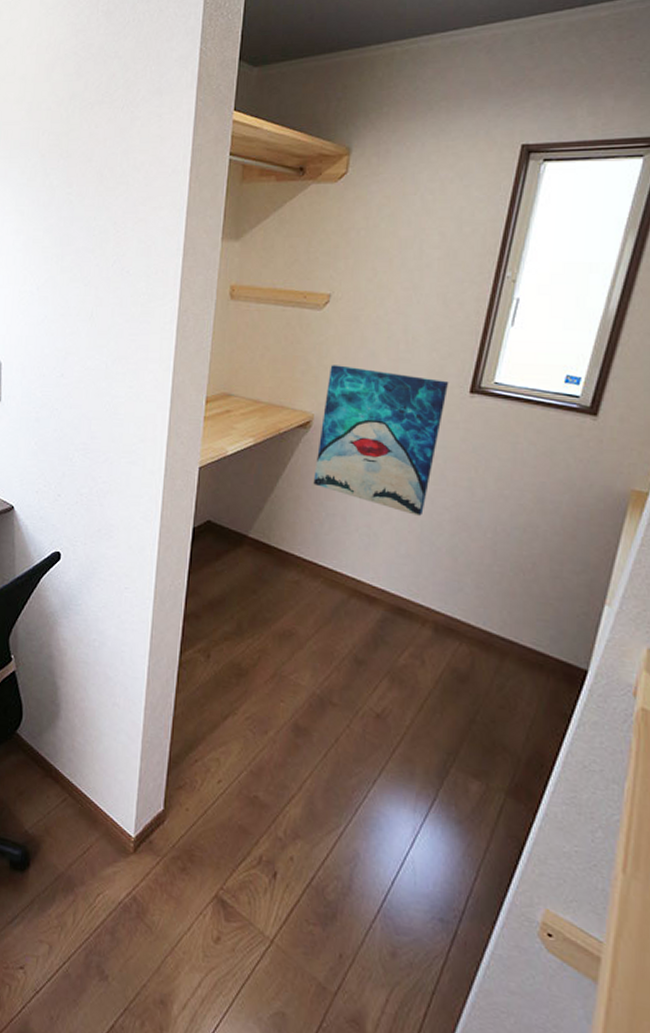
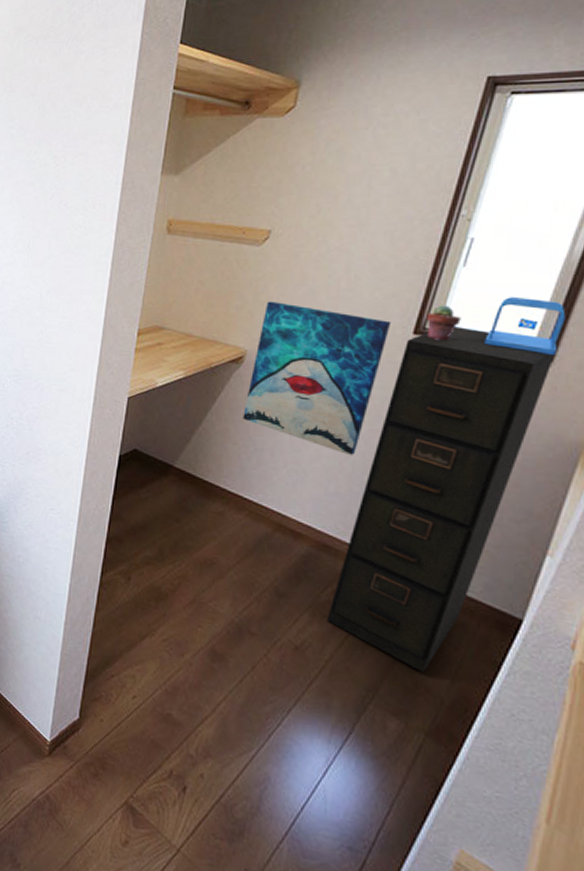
filing cabinet: none [405,384,601,731] -> present [326,326,558,673]
potted succulent: none [481,364,513,399] -> present [426,305,461,341]
file sorter: none [535,354,606,409] -> present [484,297,566,355]

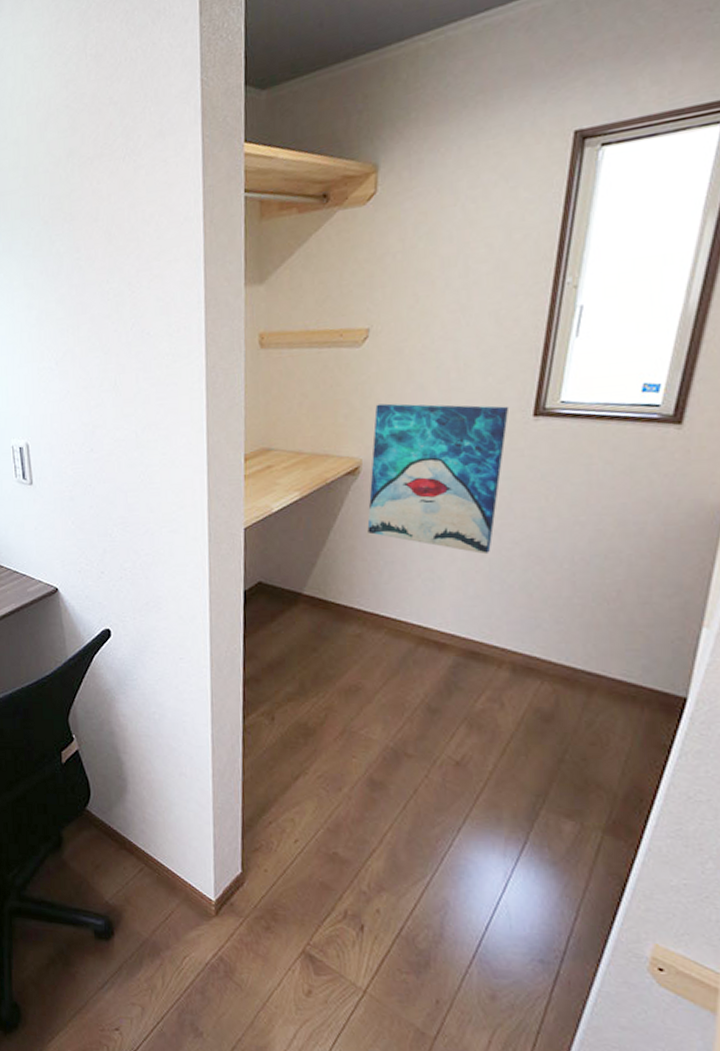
filing cabinet: present [326,326,558,673] -> none [484,401,686,768]
potted succulent: present [426,305,461,341] -> none [544,380,582,419]
file sorter: present [484,297,566,355] -> none [608,359,690,417]

